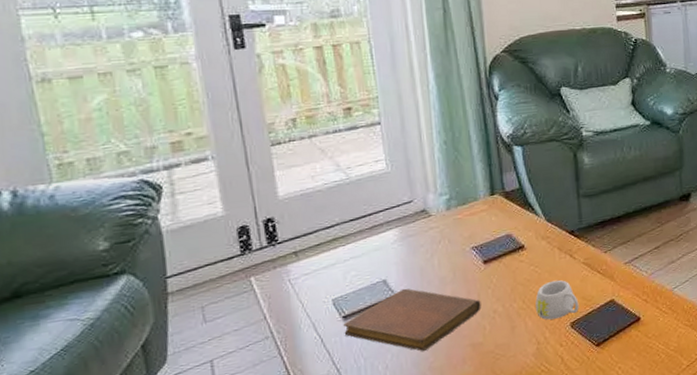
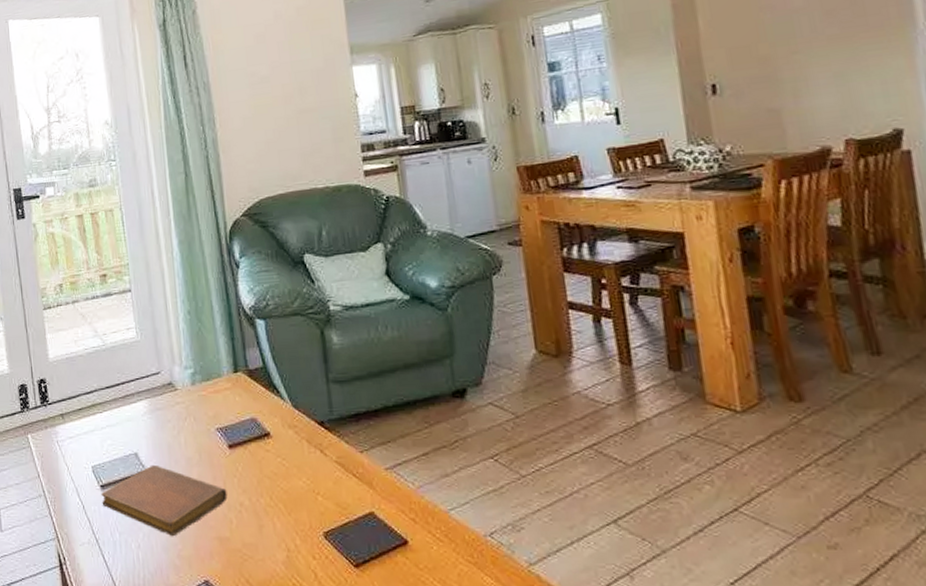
mug: present [535,279,579,320] -> none [284,478,333,524]

